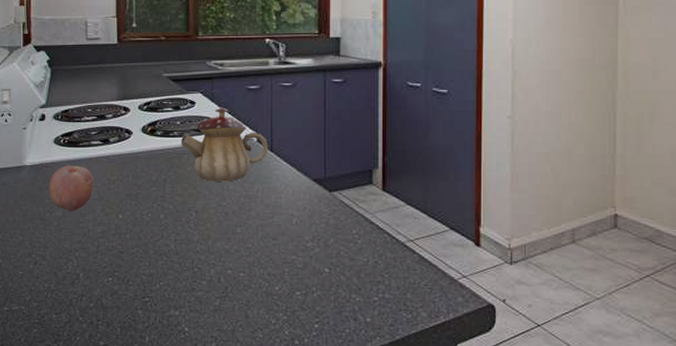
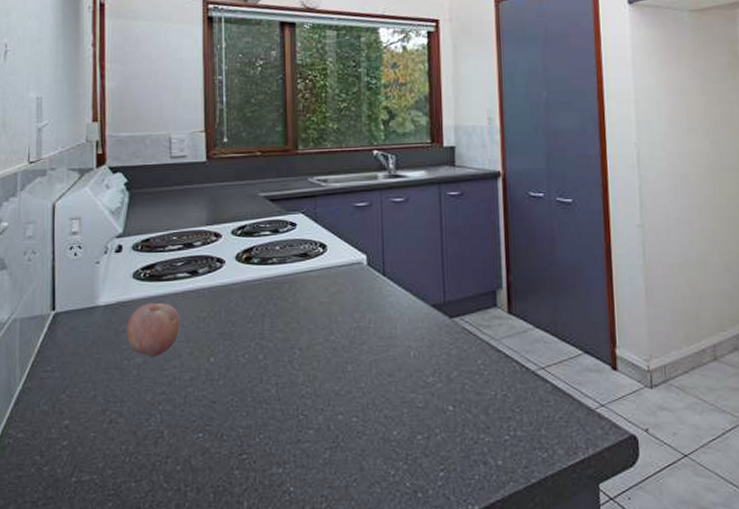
teapot: present [180,107,269,182] -> none [280,228,381,313]

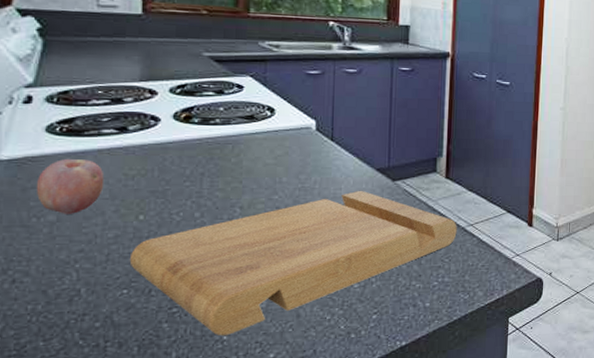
cutting board: none [203,329,527,486] -> present [129,190,457,335]

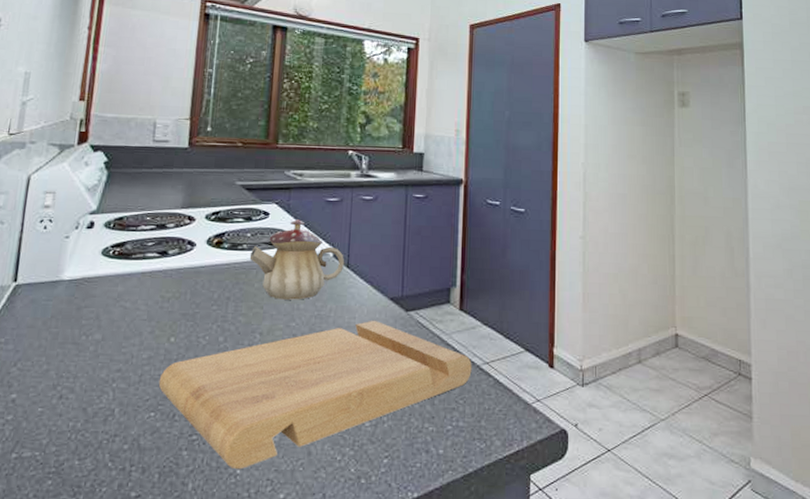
fruit: present [36,158,105,214] -> none [88,279,145,334]
teapot: none [223,93,329,174] -> present [249,219,345,300]

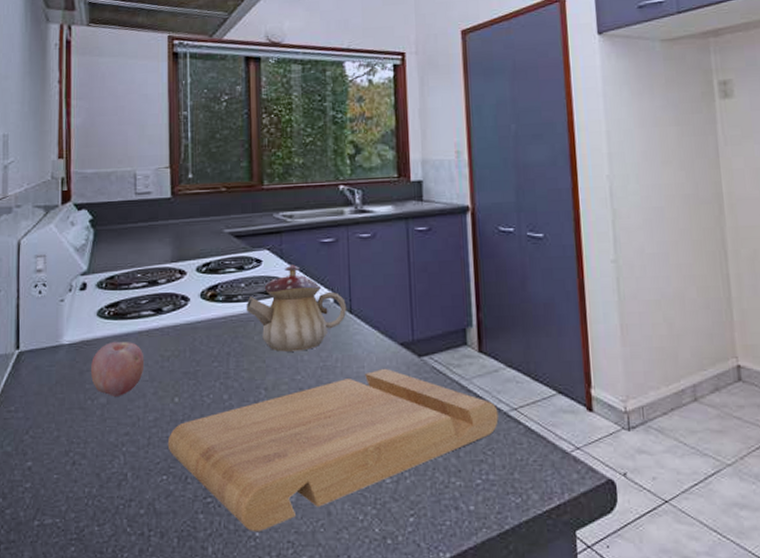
fruit: none [88,279,145,334] -> present [90,341,145,396]

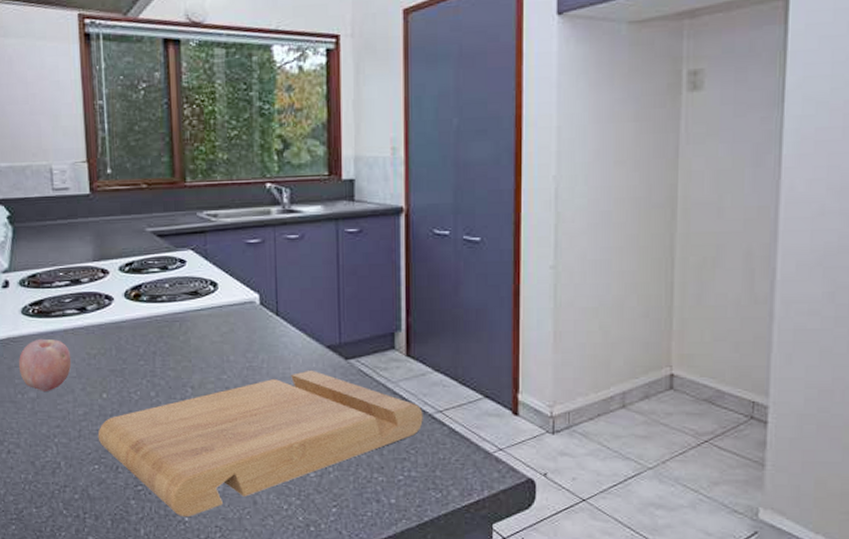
teapot: present [246,265,347,352] -> none [170,266,274,352]

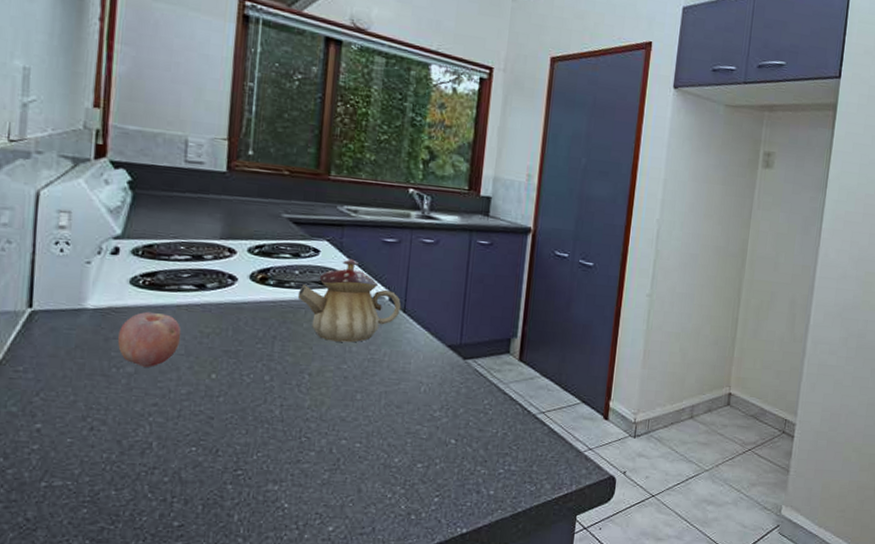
cutting board: present [97,369,423,516] -> none [199,366,528,503]
teapot: none [170,266,274,352] -> present [297,259,402,343]

